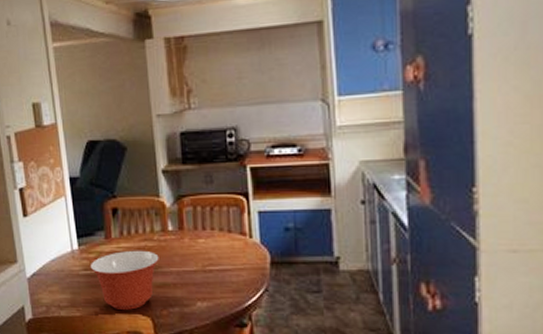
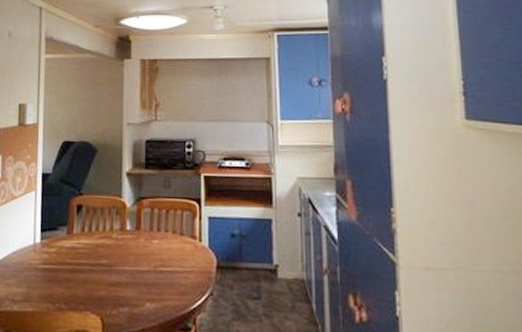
mixing bowl: present [90,250,159,311] -> none [48,247,115,308]

